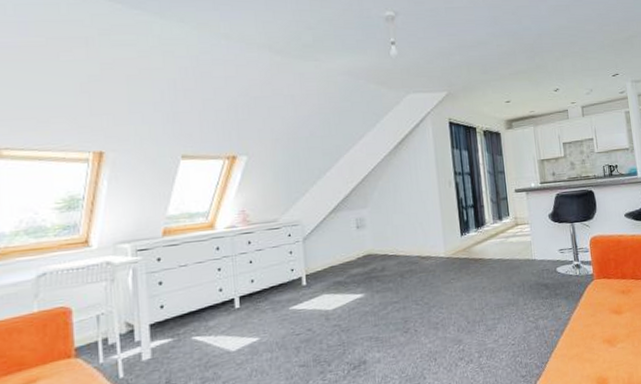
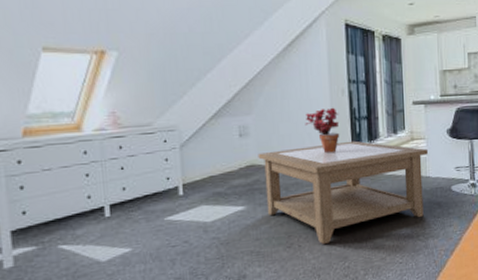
coffee table: none [374,228,532,328] -> present [258,140,428,244]
potted plant: none [416,198,449,241] -> present [305,107,340,154]

